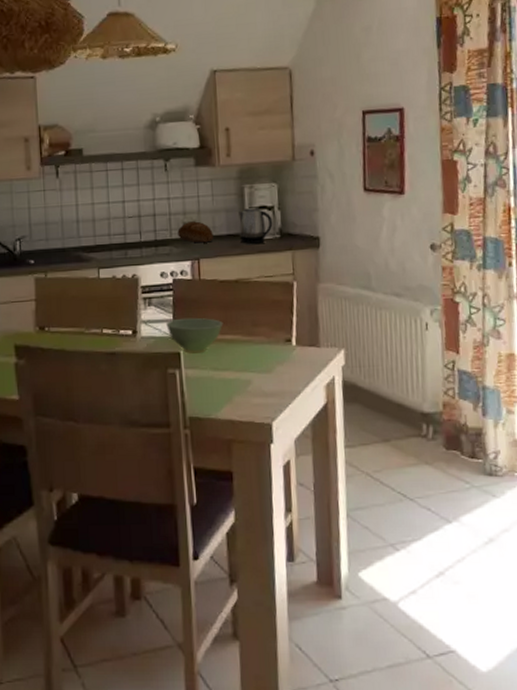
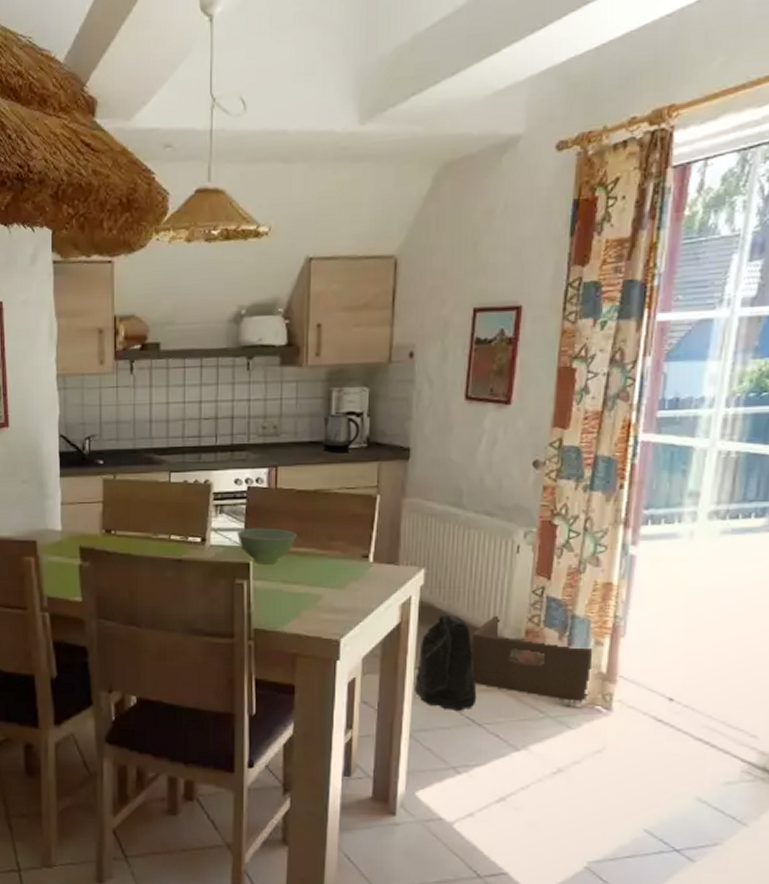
bread: present [177,221,214,243] -> none [256,426,294,450]
backpack: none [345,392,406,487] -> present [413,614,477,711]
basket: none [394,390,509,470] -> present [471,615,592,701]

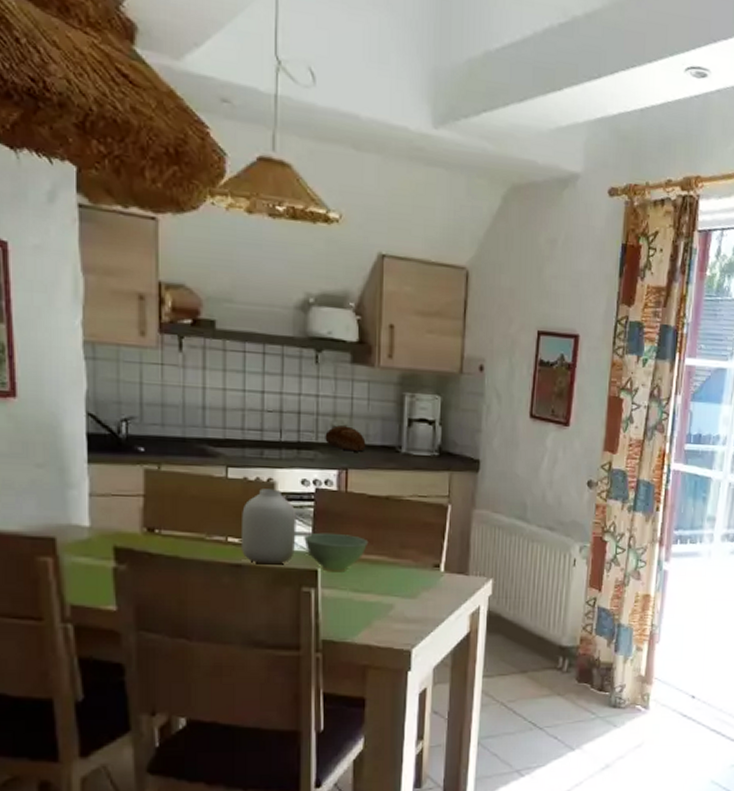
vase: none [181,490,230,559] -> present [240,489,297,565]
bread: none [256,426,294,450] -> present [325,425,366,452]
kettle: present [323,412,360,454] -> none [395,418,432,461]
backpack: present [413,614,477,711] -> none [482,623,539,716]
basket: present [471,615,592,701] -> none [533,624,634,702]

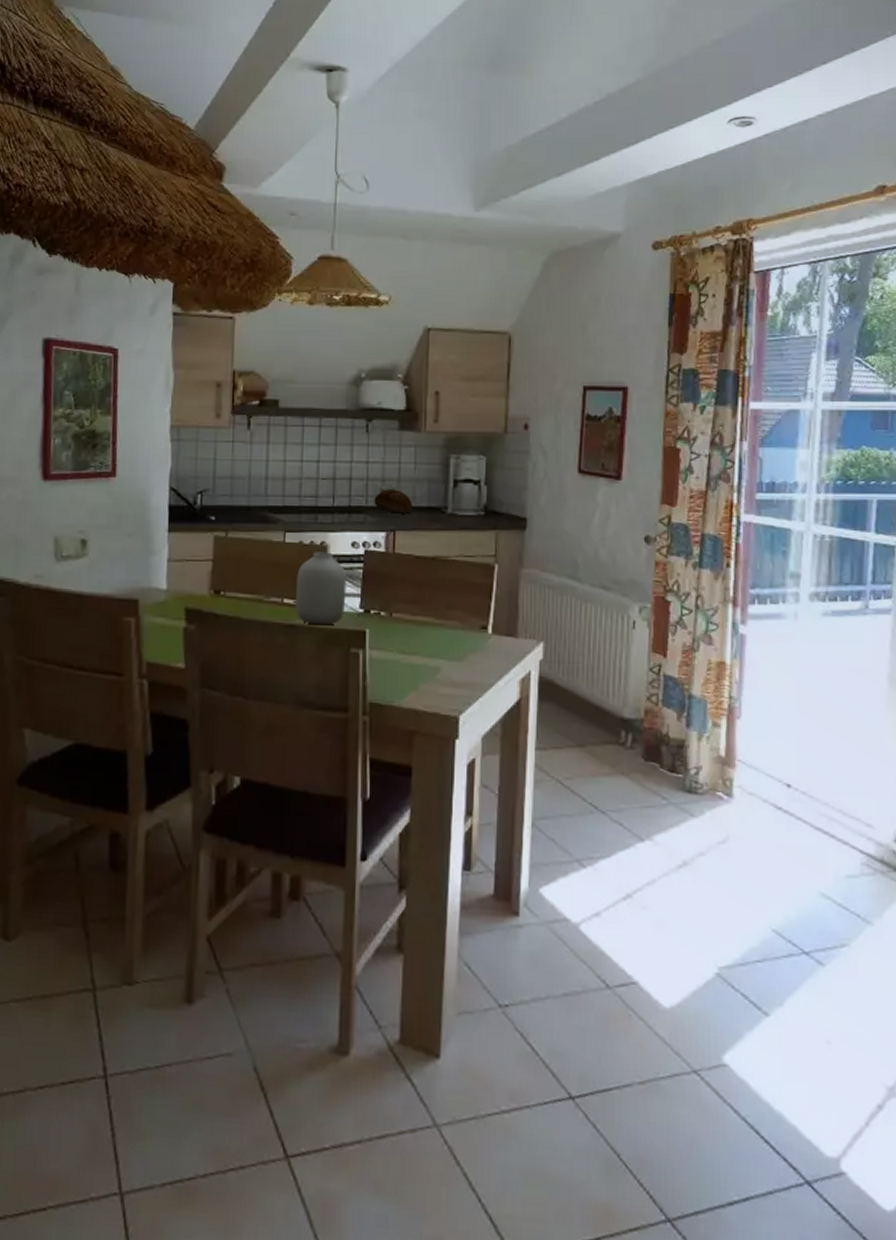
bowl: present [304,532,369,572] -> none [353,593,415,634]

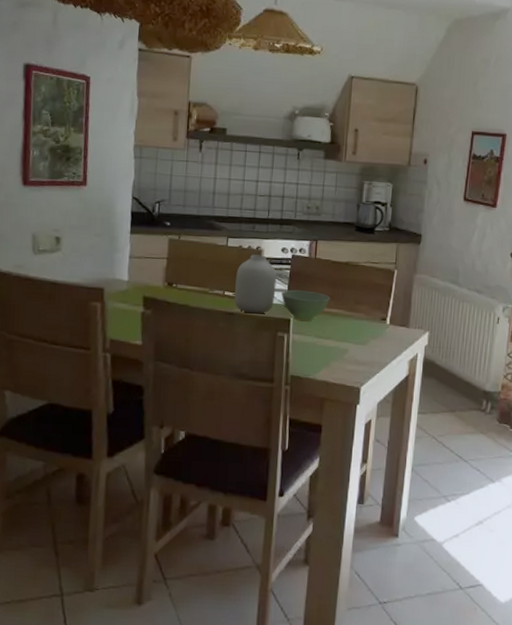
bowl: none [353,593,415,634] -> present [281,290,331,322]
bread: present [374,489,413,514] -> none [301,206,332,227]
kettle: none [441,479,478,521] -> present [355,201,385,234]

